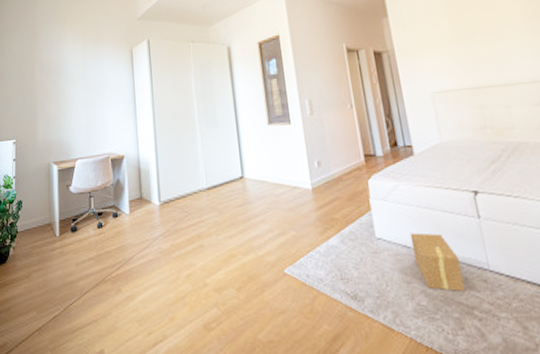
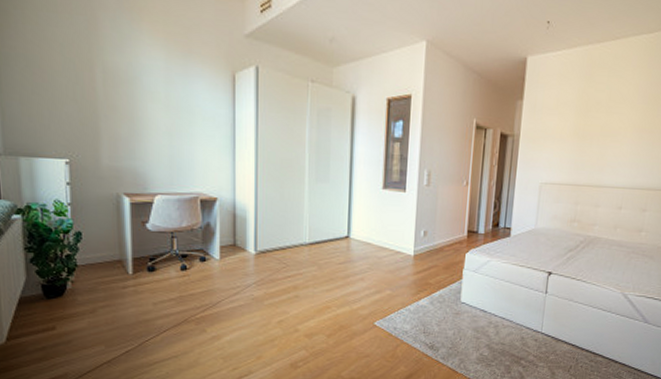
cardboard box: present [409,232,466,291] -> none [487,300,522,346]

